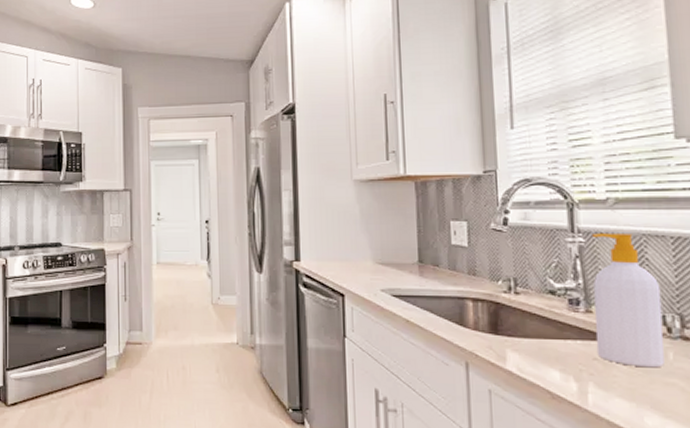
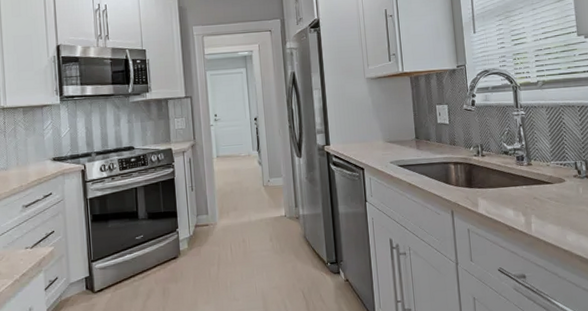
soap bottle: present [592,232,664,368] -> none [529,106,577,201]

